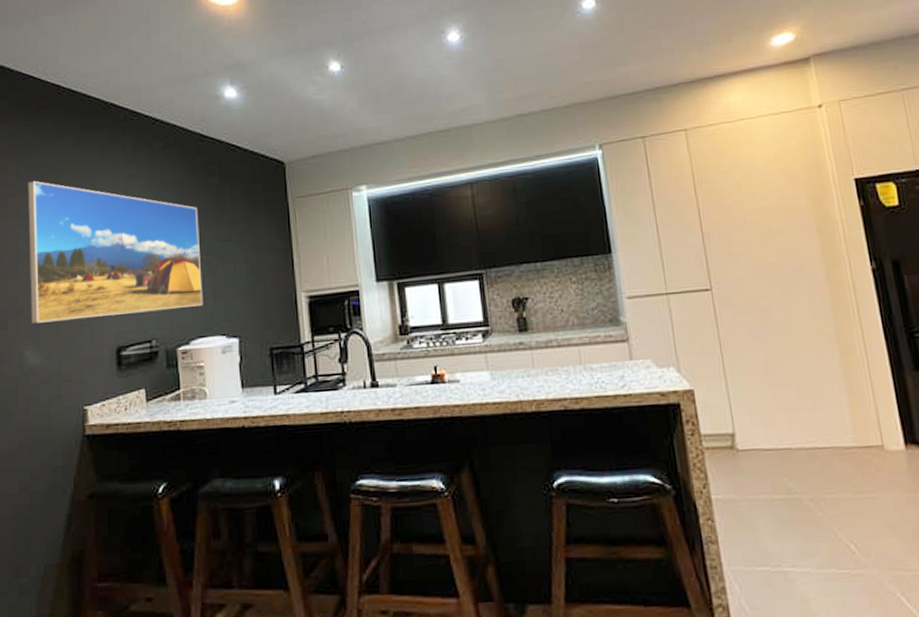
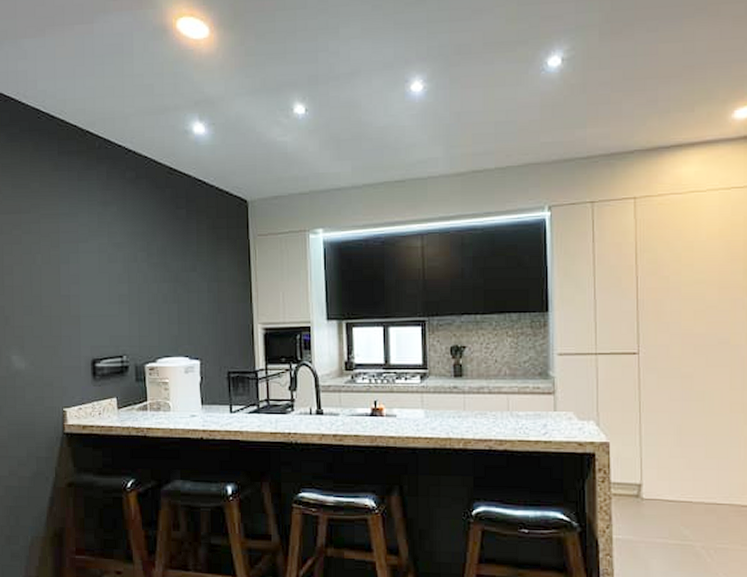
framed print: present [28,180,203,324] -> none [12,200,169,332]

